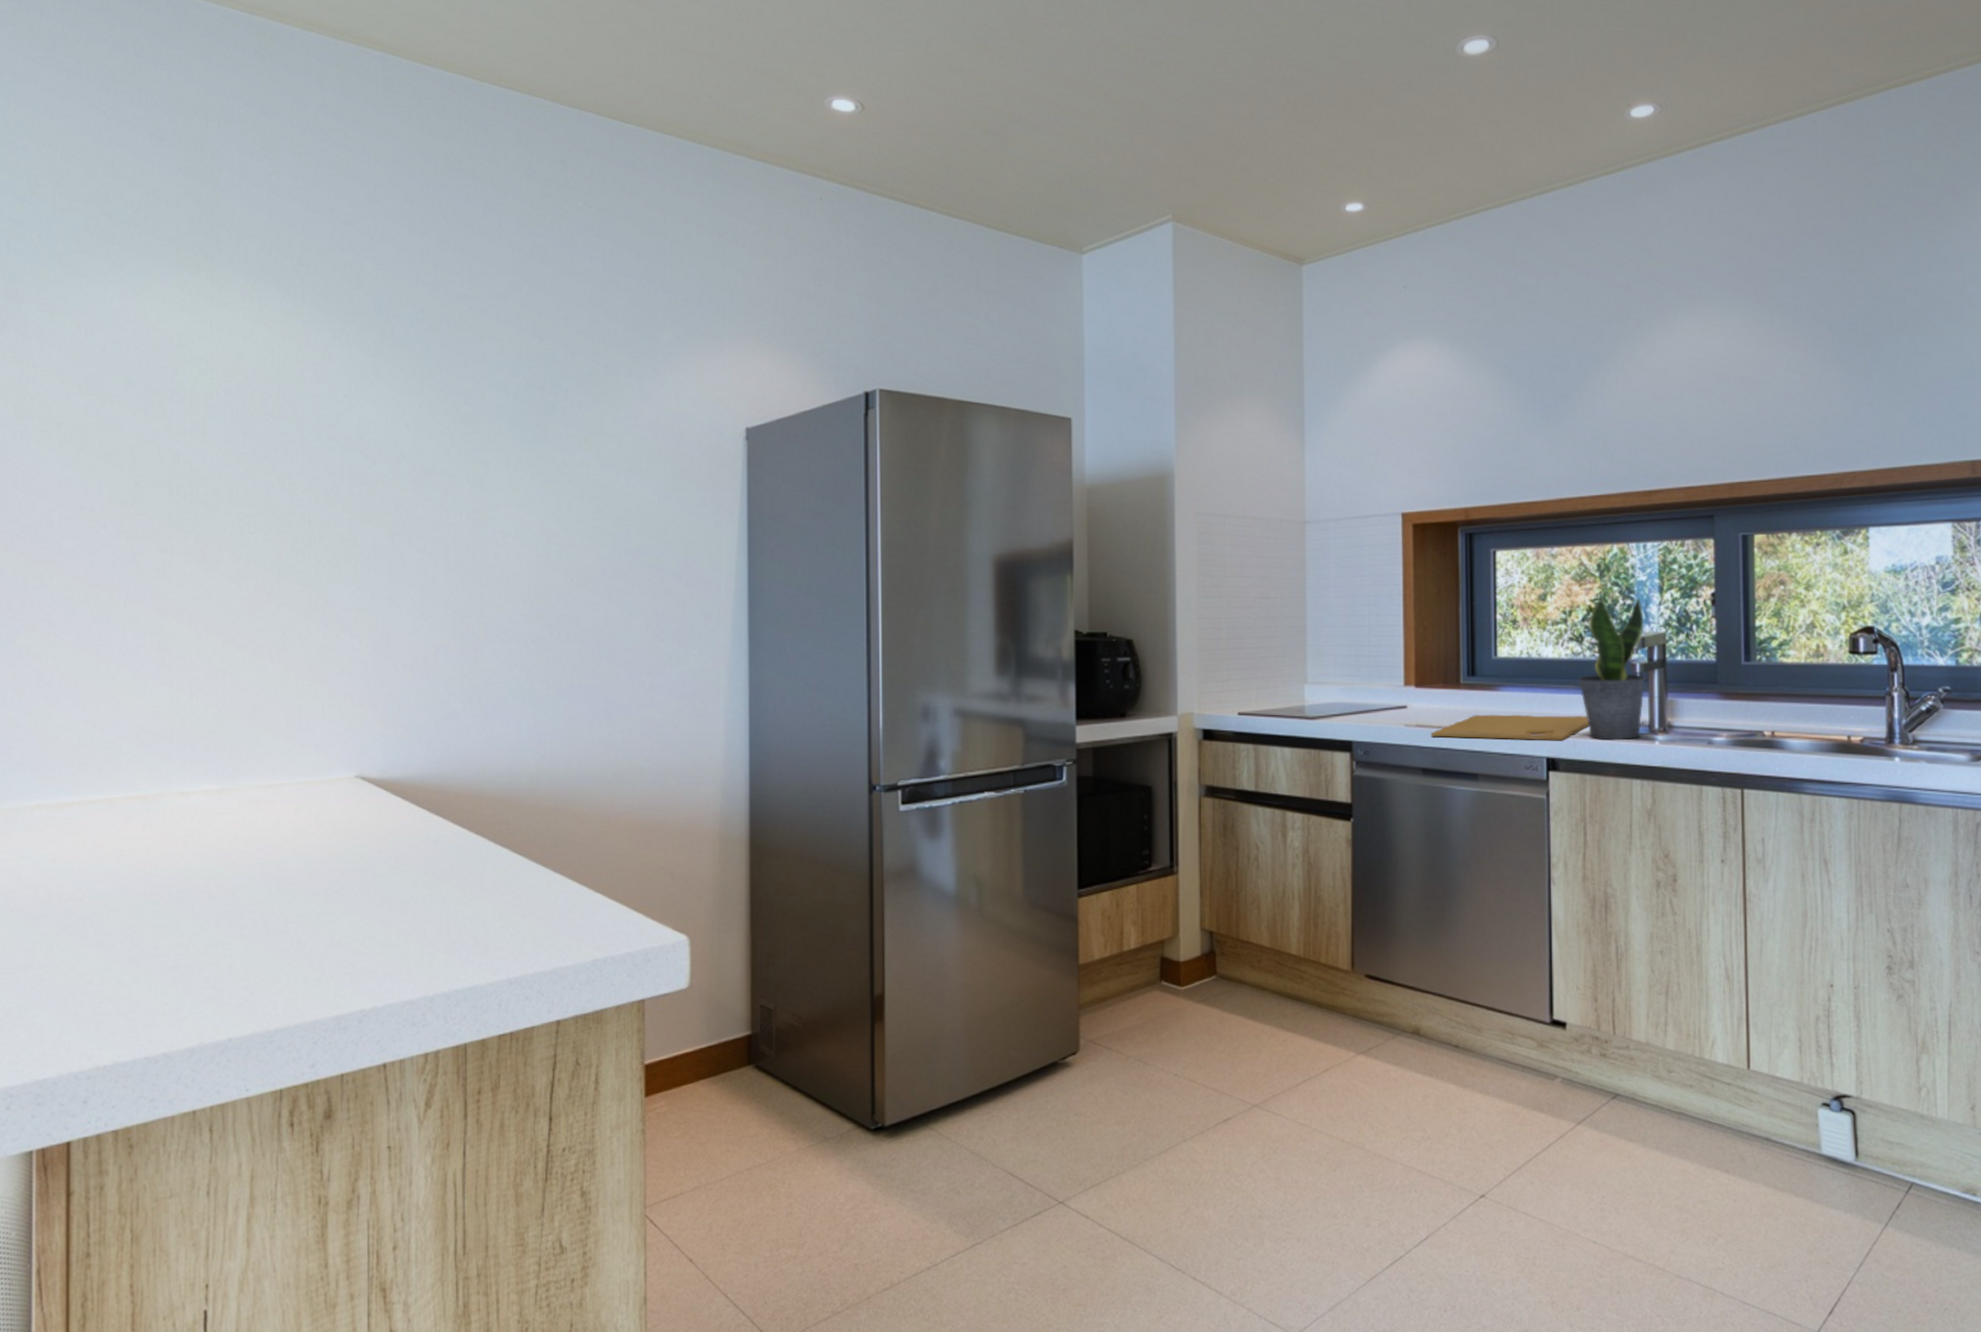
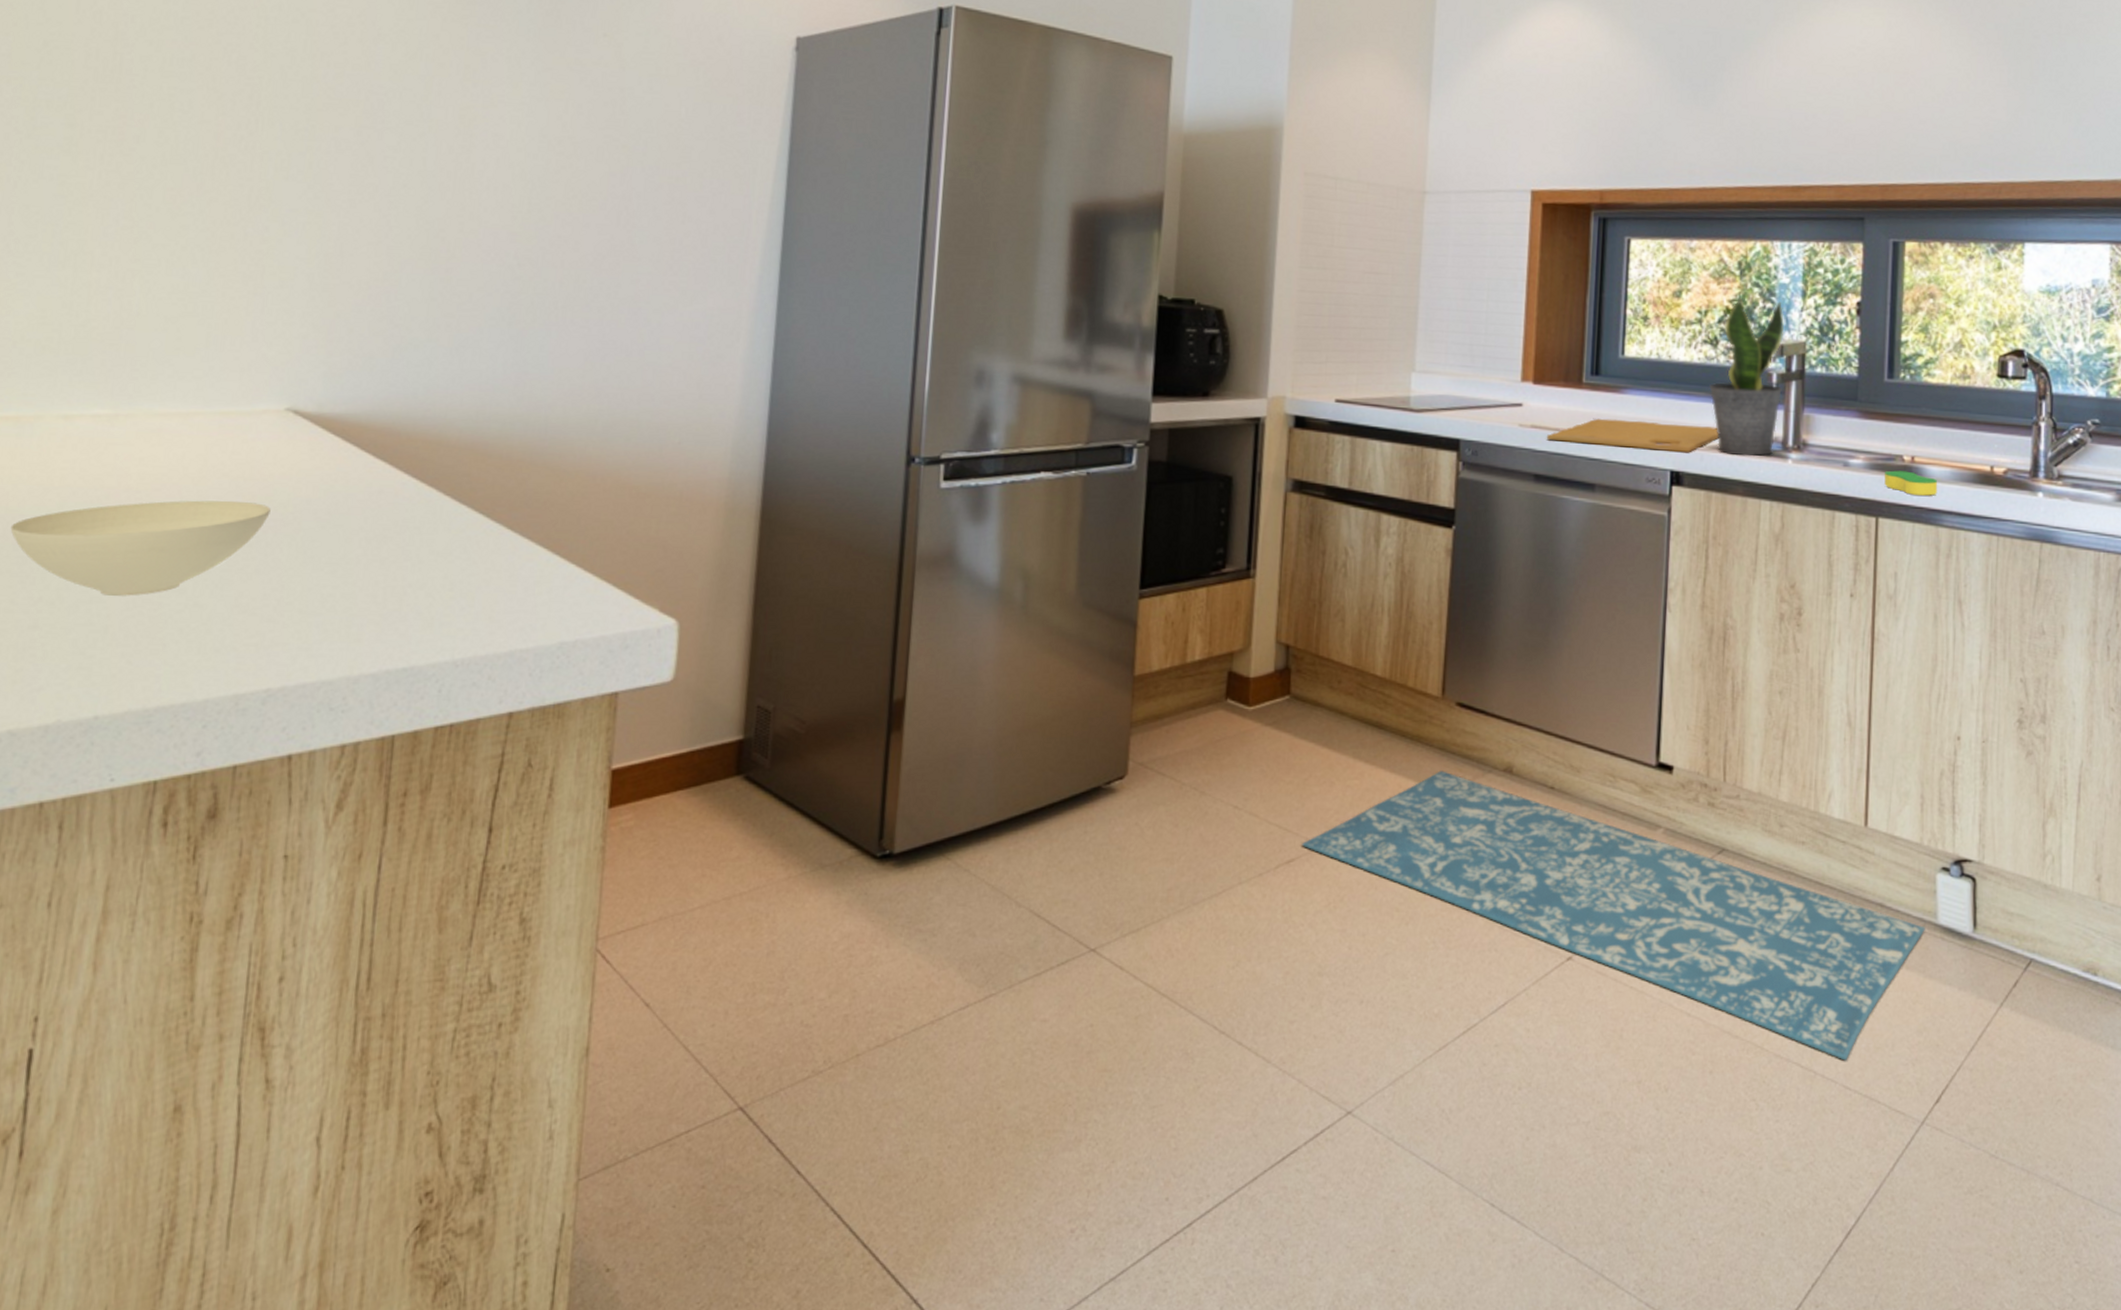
bowl: none [148,855,351,939] -> present [10,500,271,596]
rug: none [1236,1035,1810,1279] -> present [1302,770,1925,1061]
sponge: none [1747,745,1798,768] -> present [1884,470,1938,497]

